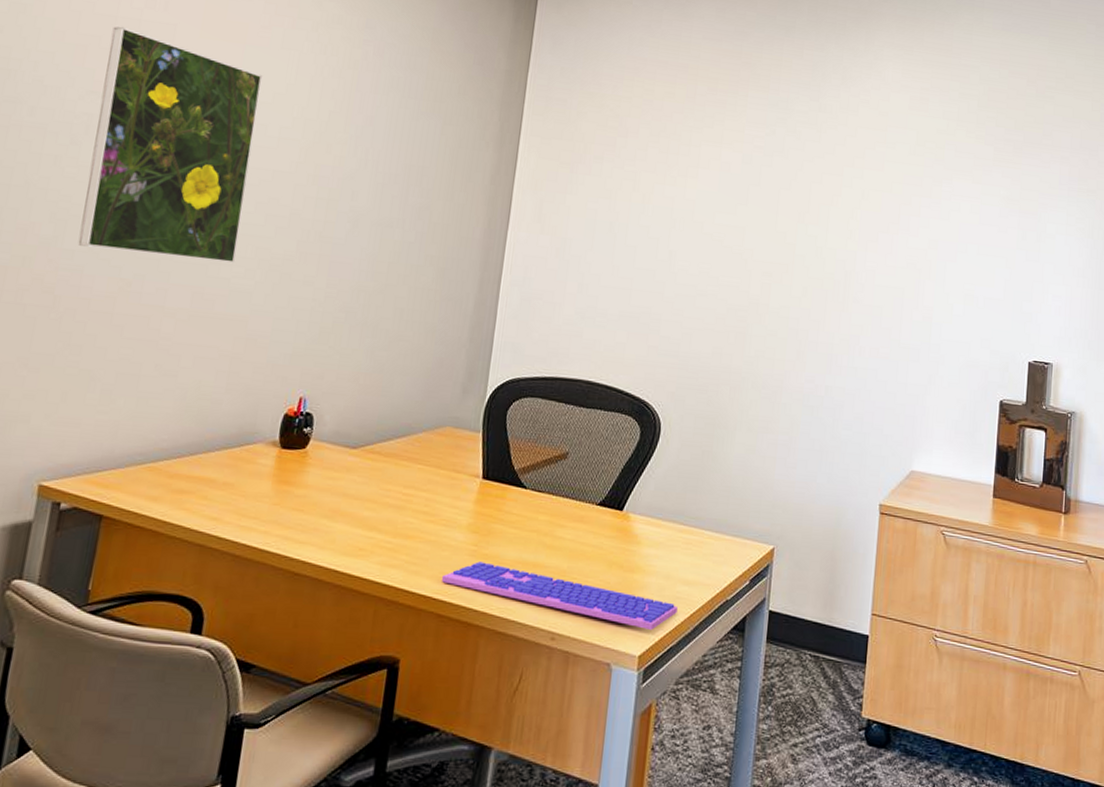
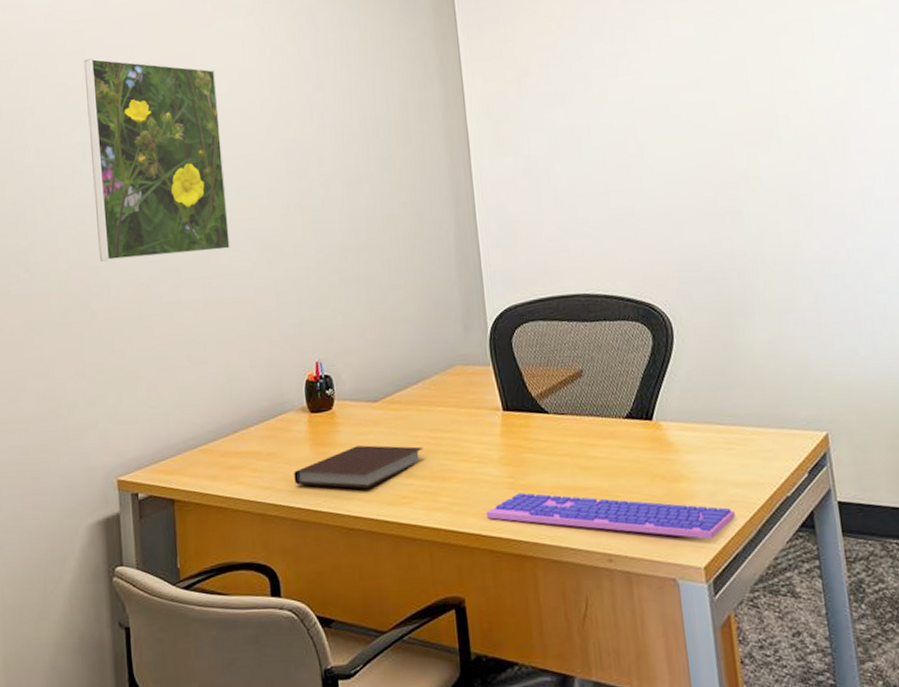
notebook: none [246,490,394,535] -> present [294,445,424,489]

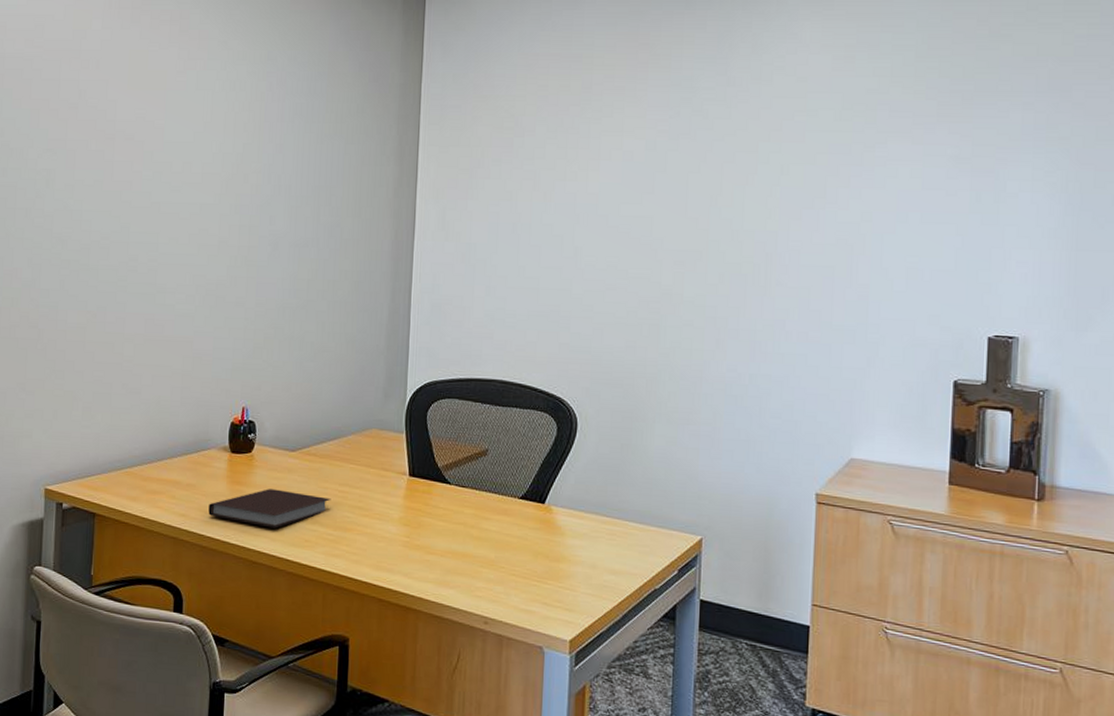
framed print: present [83,57,231,262] -> none [51,88,183,292]
computer keyboard: present [485,493,735,539] -> none [379,552,605,616]

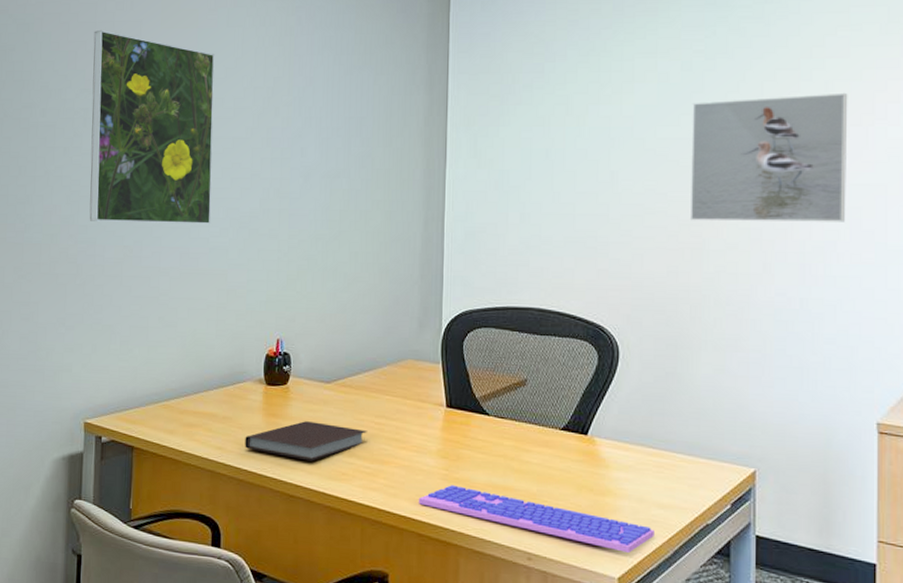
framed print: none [51,88,183,292] -> present [89,29,215,225]
computer keyboard: none [379,552,605,616] -> present [418,485,654,553]
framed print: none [650,176,802,302] -> present [691,92,848,222]

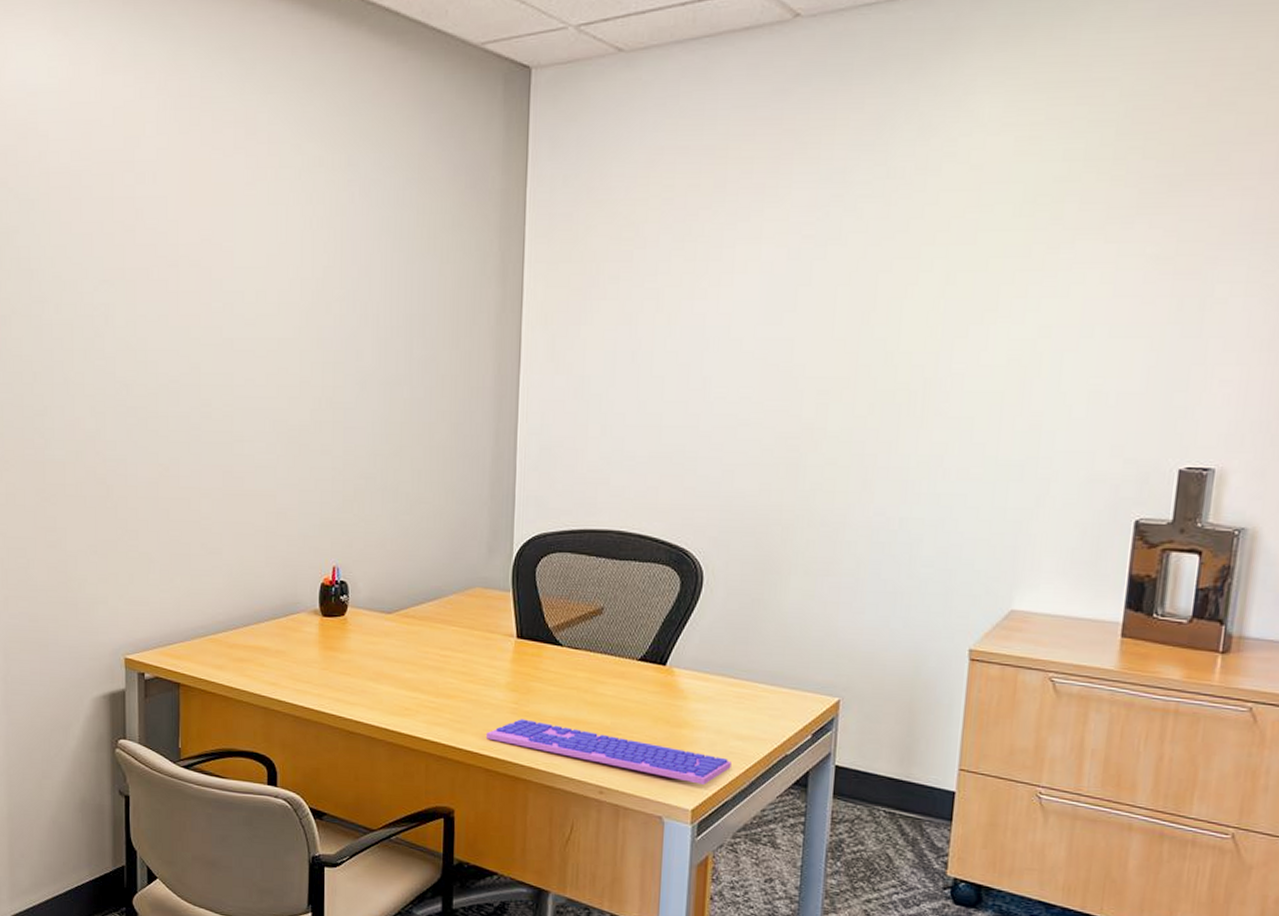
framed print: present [89,29,215,225] -> none [111,207,256,440]
notebook: present [245,421,368,461] -> none [300,654,432,696]
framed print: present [691,92,848,222] -> none [788,285,971,434]

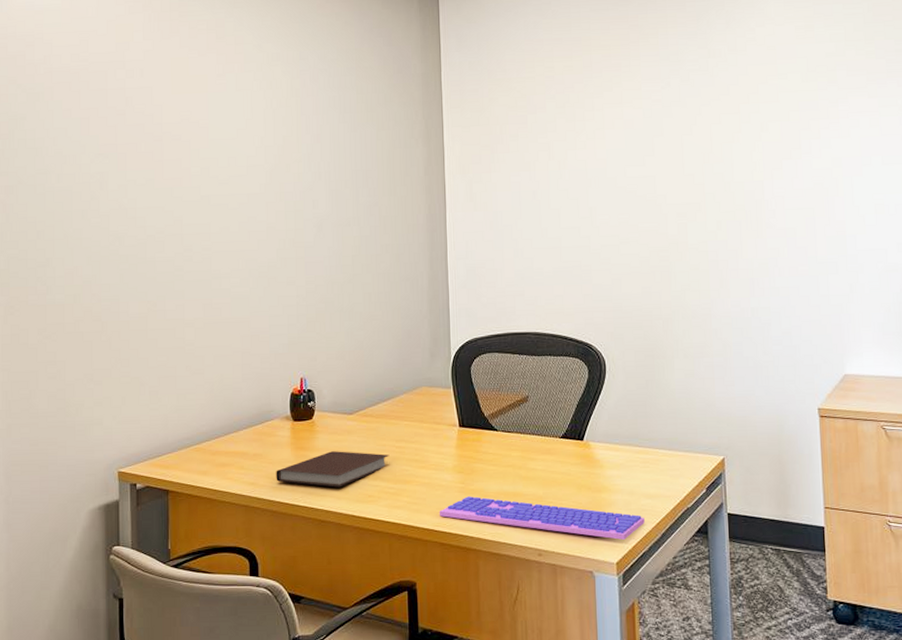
notebook: none [300,654,432,696] -> present [276,451,390,488]

